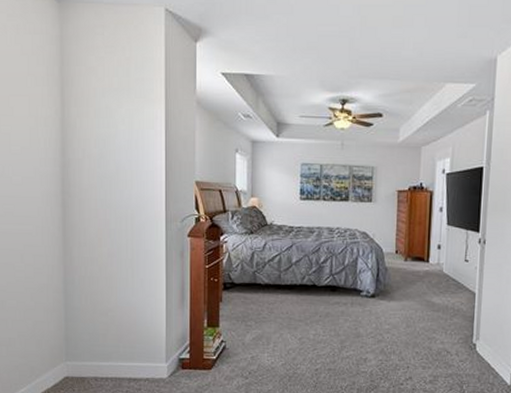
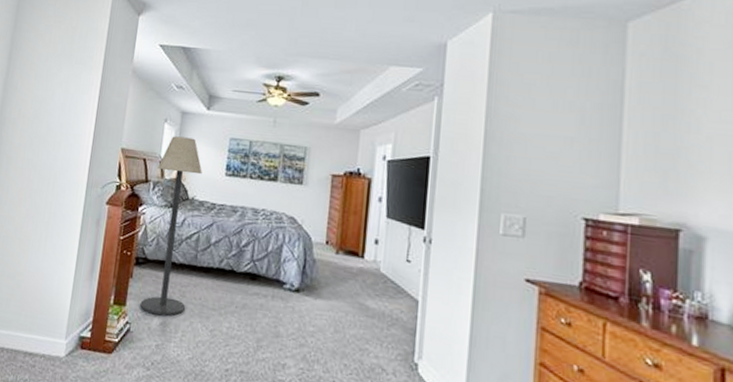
floor lamp: none [232,165,278,332] -> present [140,136,202,316]

